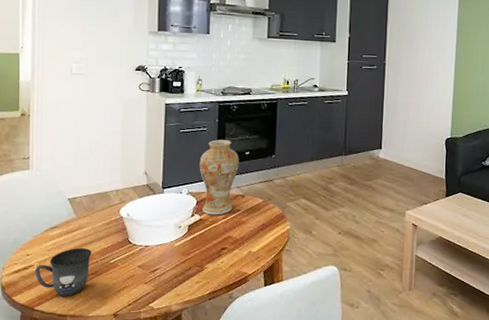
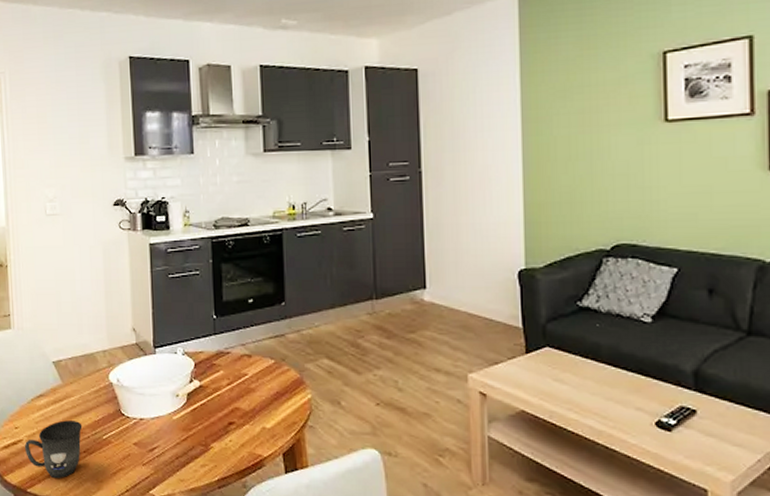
vase: present [199,140,239,215] -> none [194,285,242,381]

